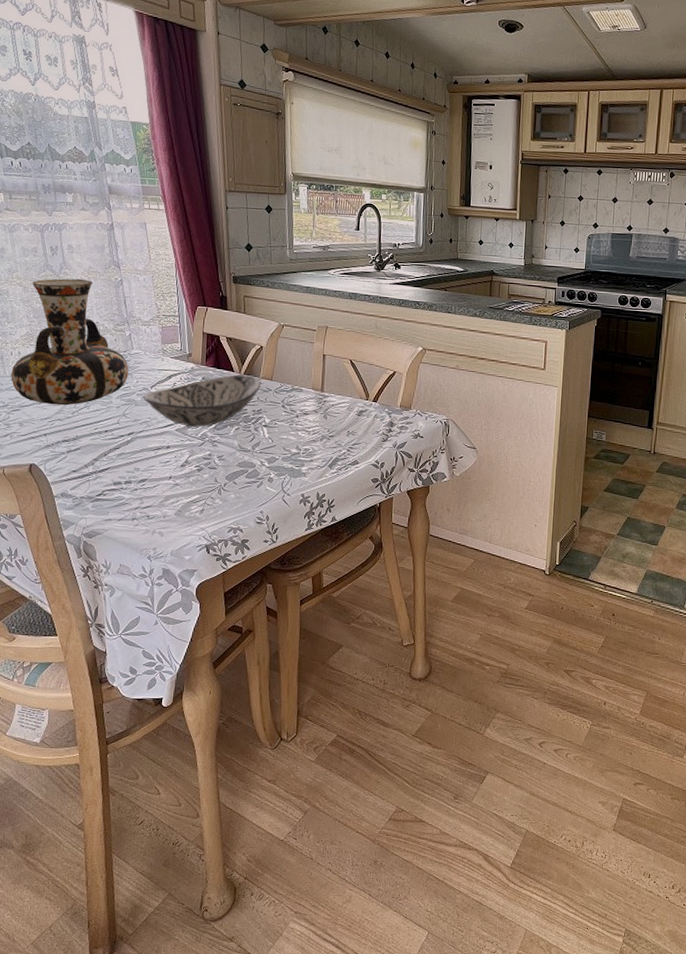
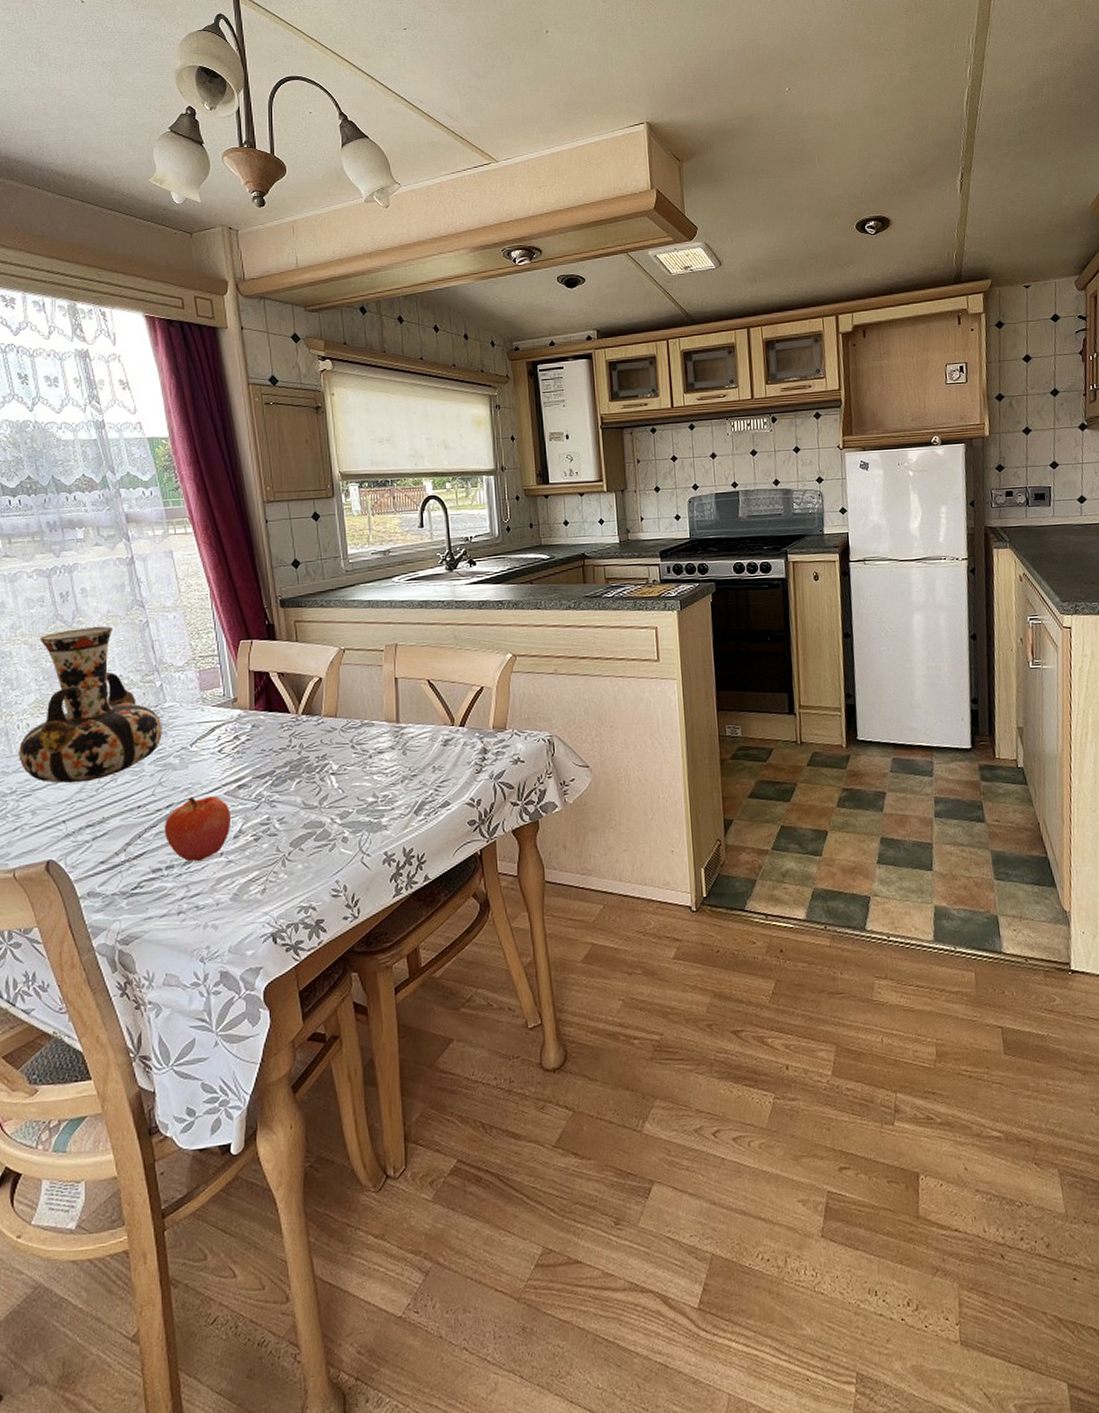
apple: none [125,429,180,481] -> present [164,796,230,862]
decorative bowl: present [142,375,262,427] -> none [181,715,324,787]

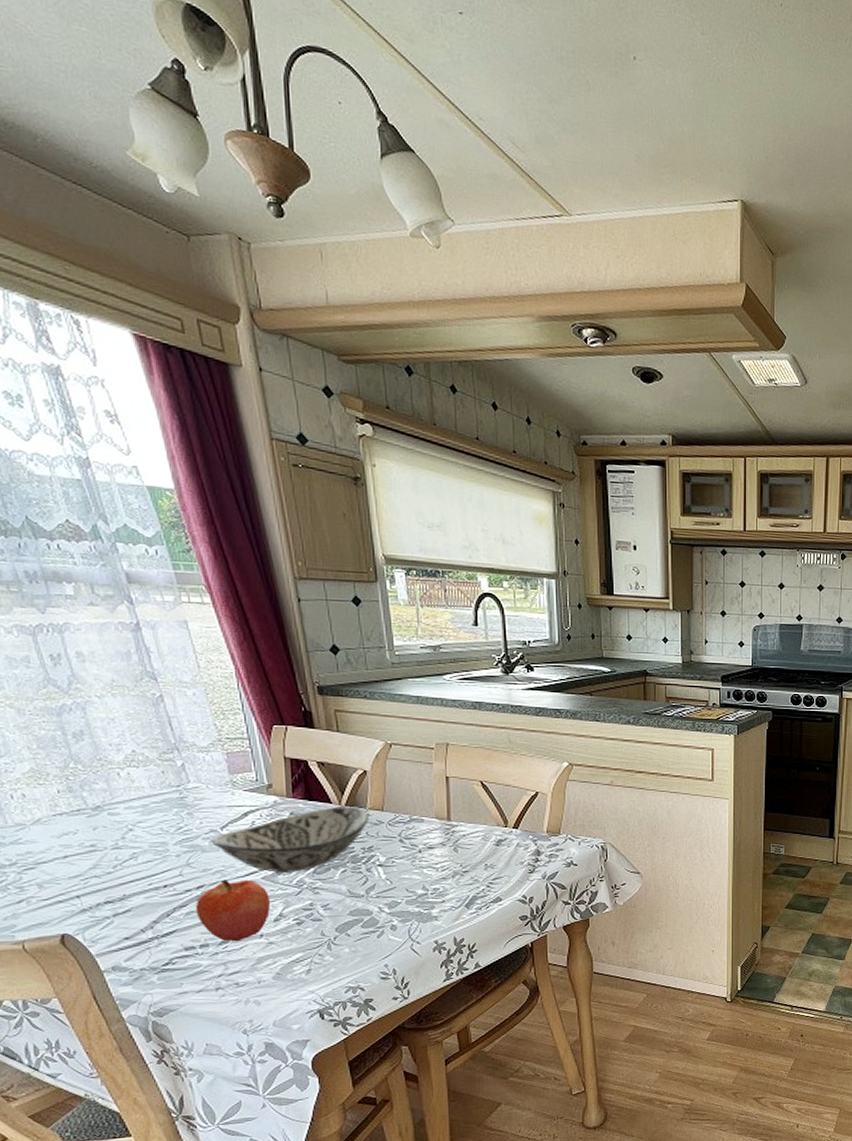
vase: present [19,626,162,784] -> none [15,695,188,859]
decorative bowl: none [181,715,324,787] -> present [210,807,370,873]

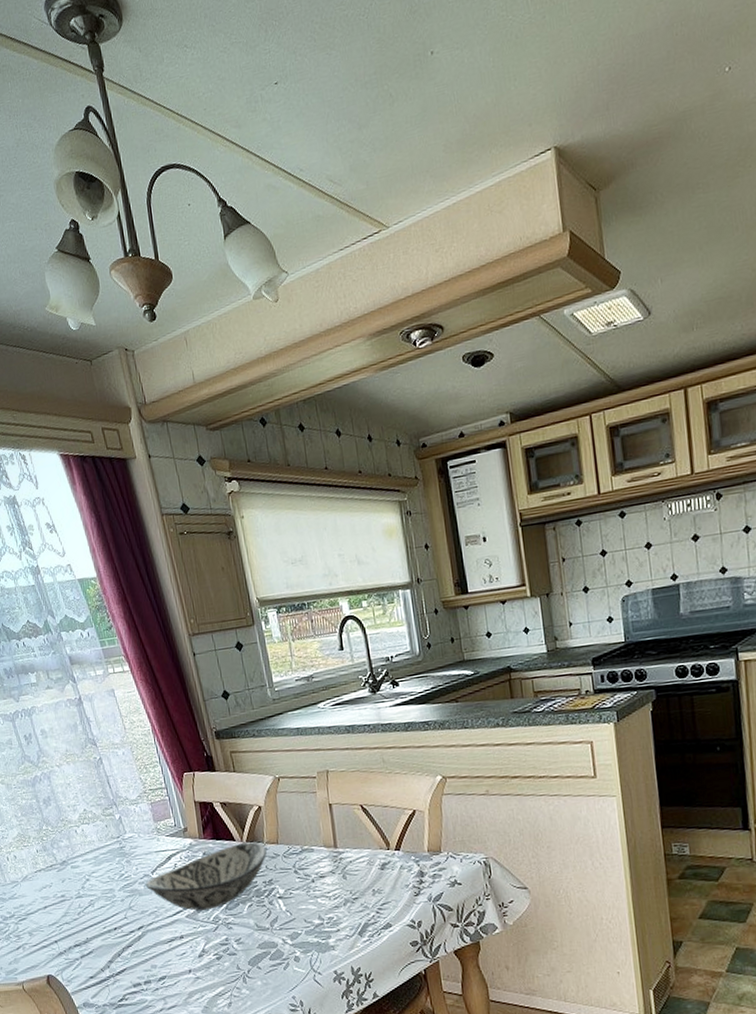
apple: present [195,879,270,942] -> none [138,919,195,978]

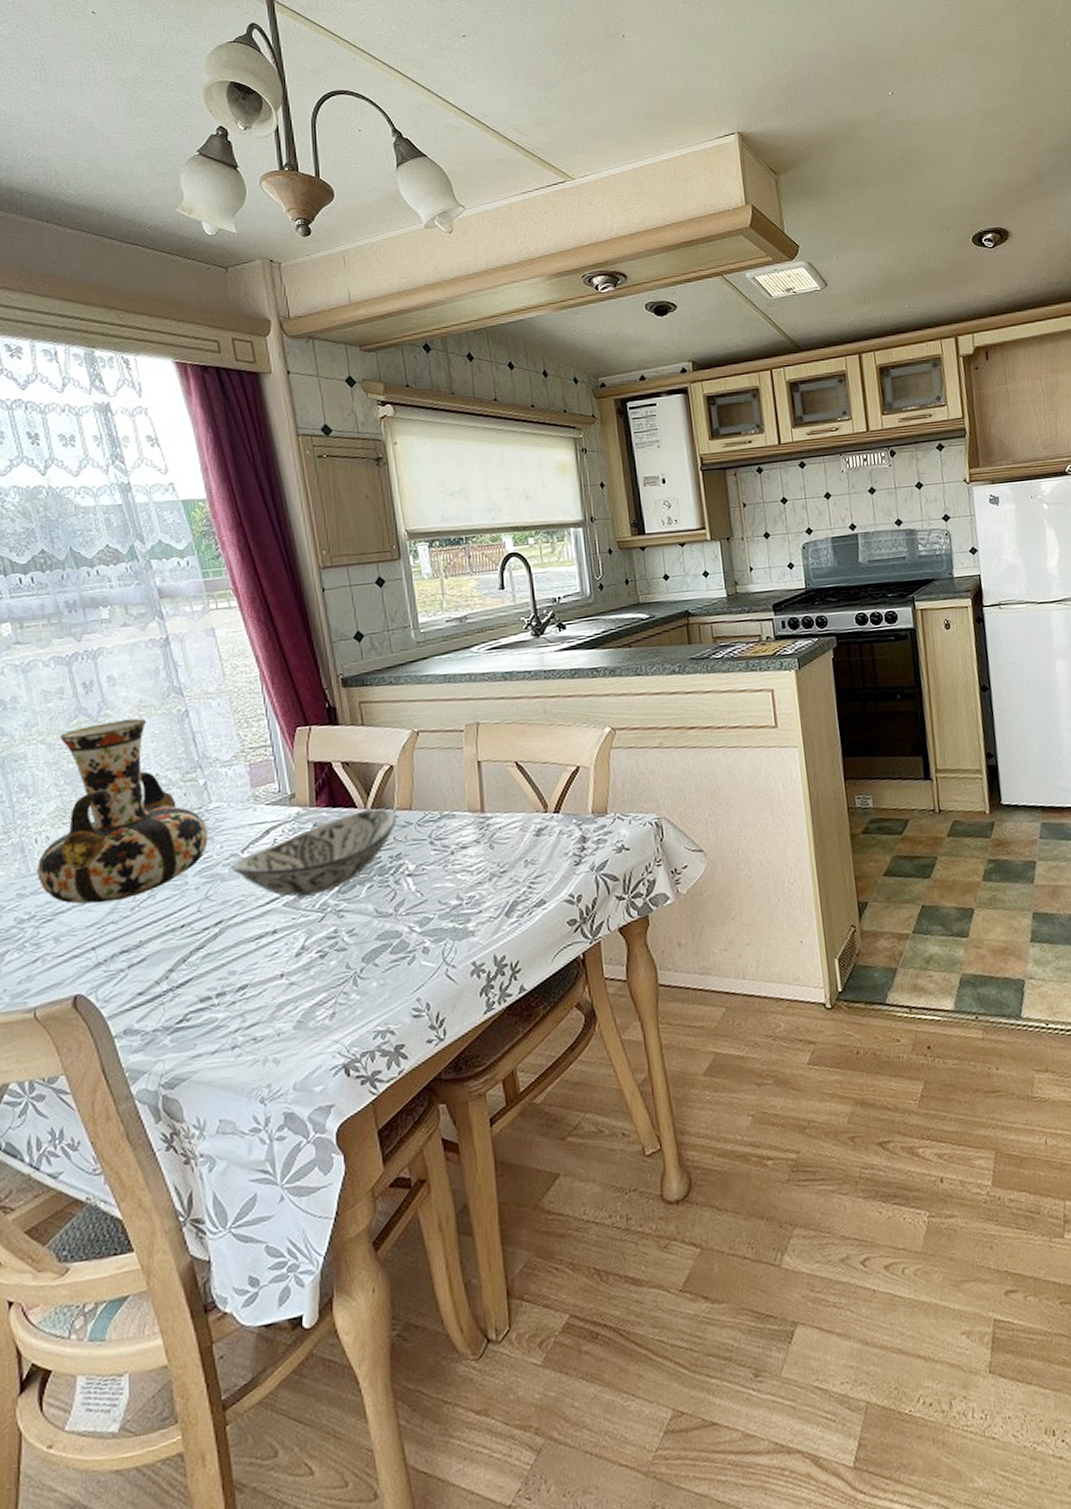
vase: none [11,764,127,909] -> present [37,718,208,905]

